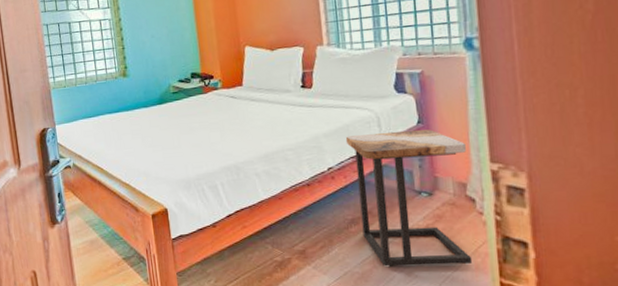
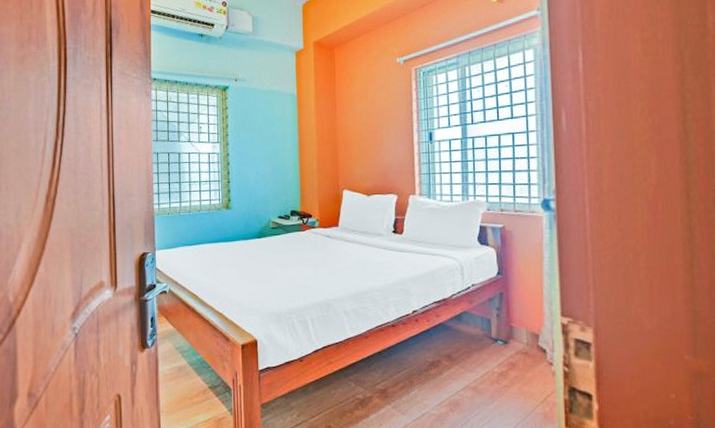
side table: present [345,129,473,268] -> none [430,281,541,413]

